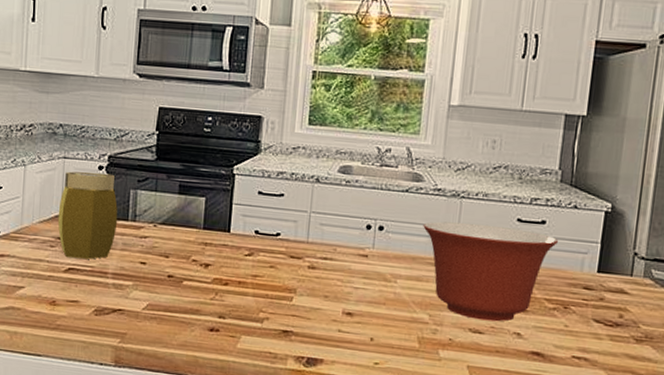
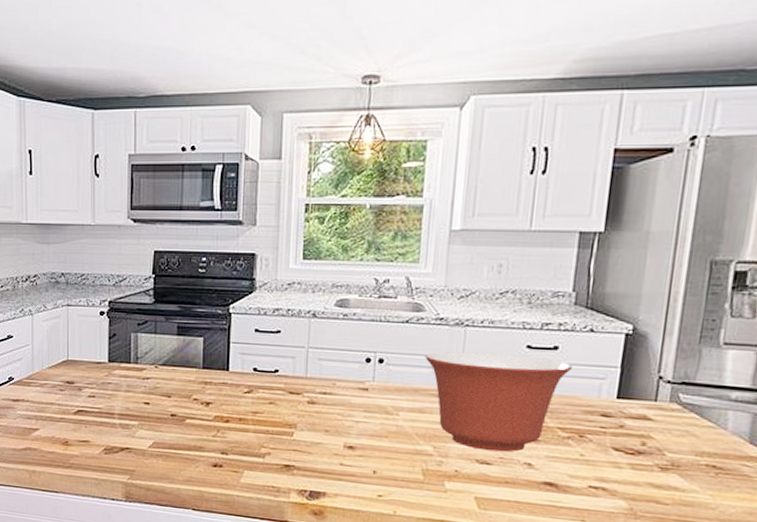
jar: present [57,171,118,259] -> none [65,317,121,401]

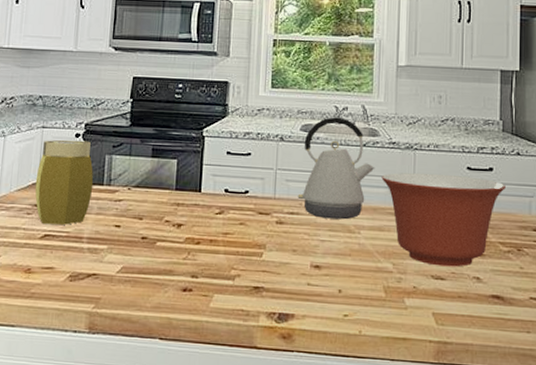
jar: none [65,317,121,401] -> present [35,139,94,225]
kettle: none [331,290,419,401] -> present [297,117,375,220]

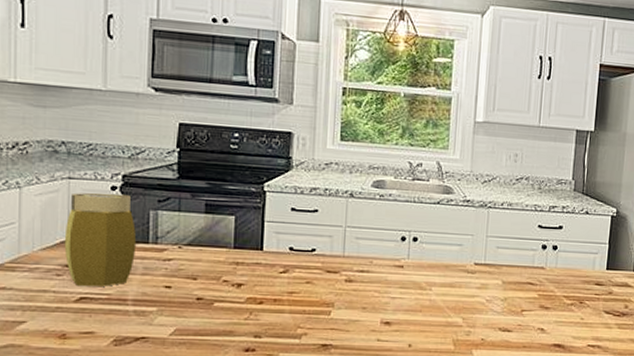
kettle: present [297,117,375,220] -> none [368,173,449,277]
mixing bowl: present [381,173,506,267] -> none [454,230,573,320]

